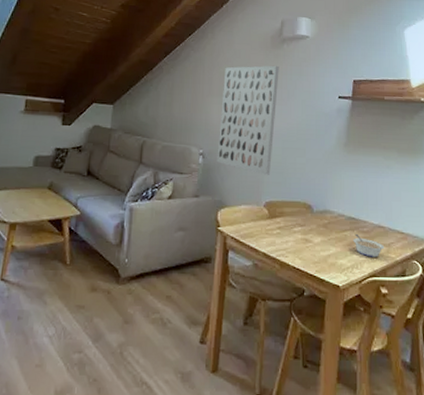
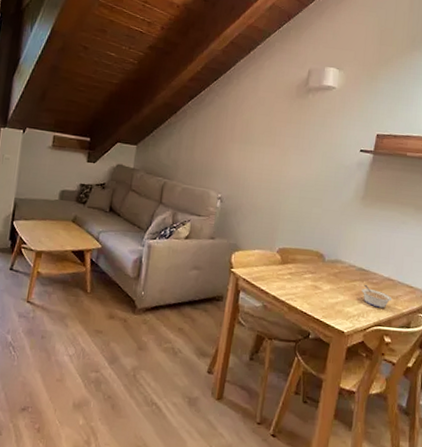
wall art: present [217,65,279,175] -> none [234,114,303,223]

